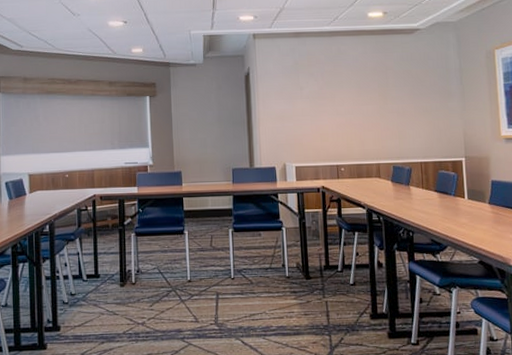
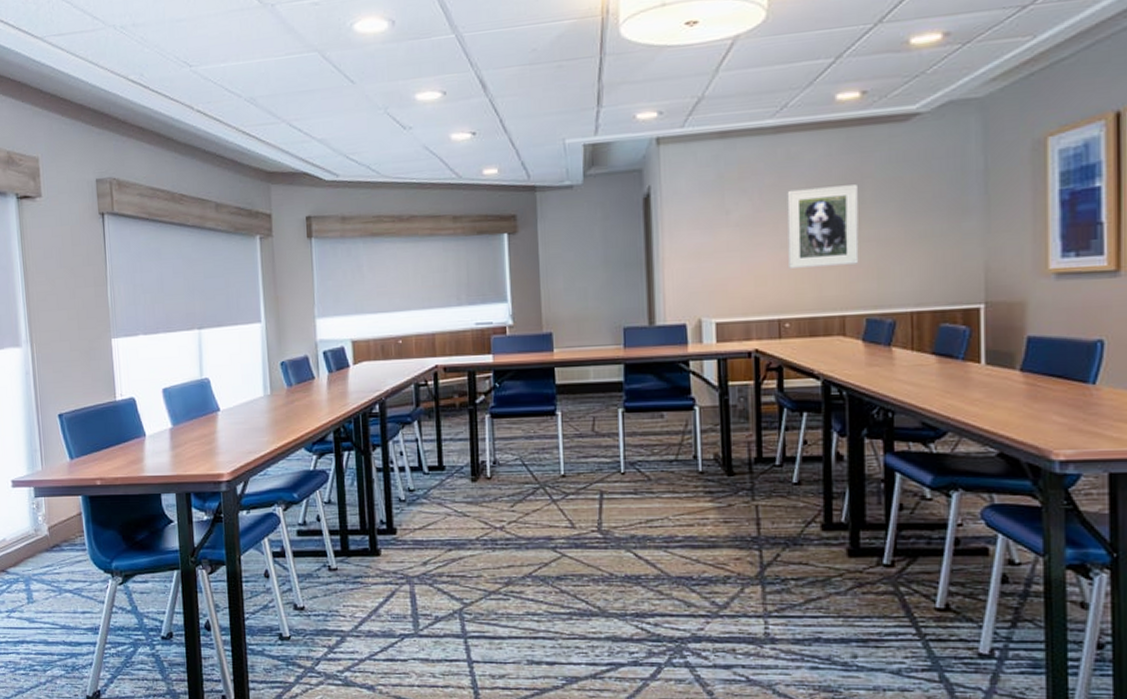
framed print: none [339,74,387,129] -> present [787,184,859,268]

